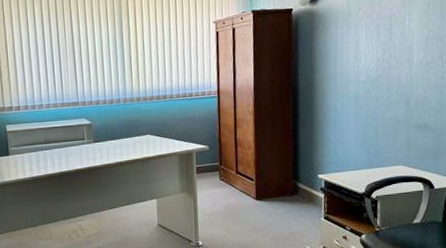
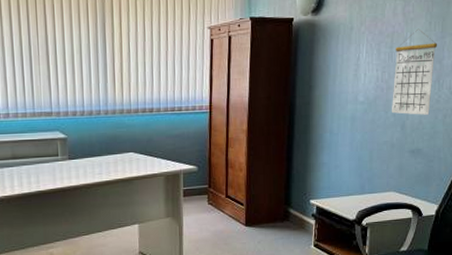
calendar: none [394,10,438,91] -> present [392,28,438,115]

